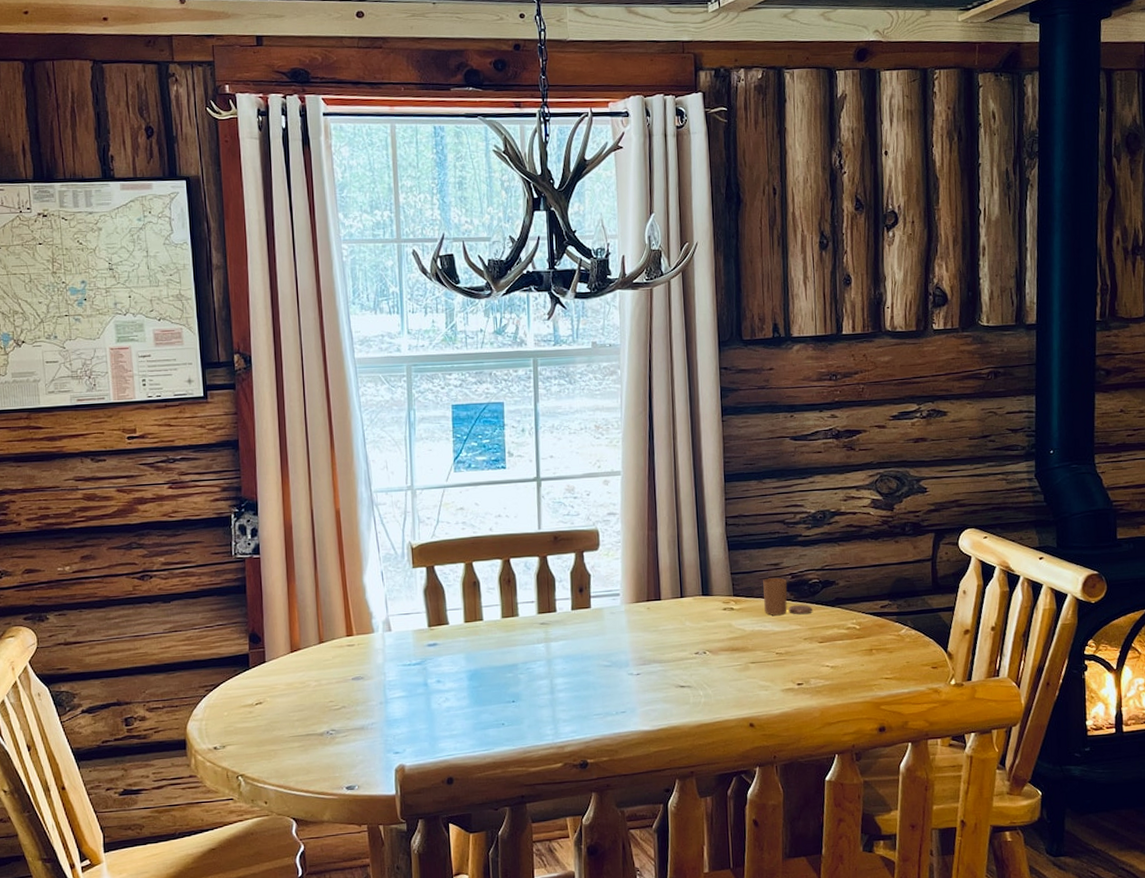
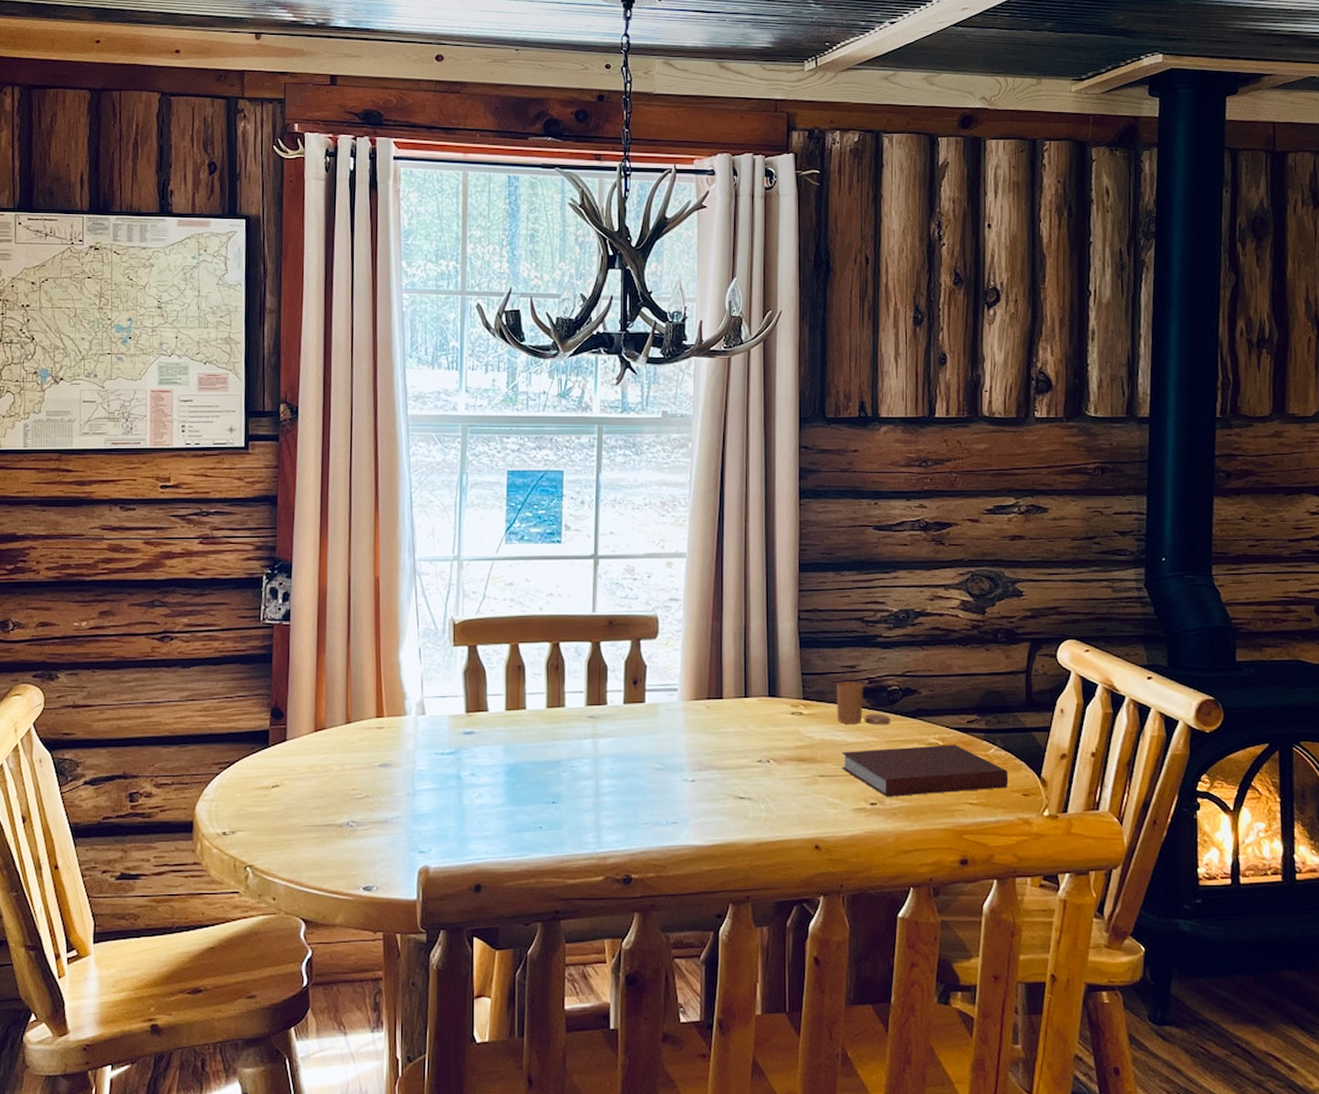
notebook: none [770,627,919,678] -> present [842,745,1009,798]

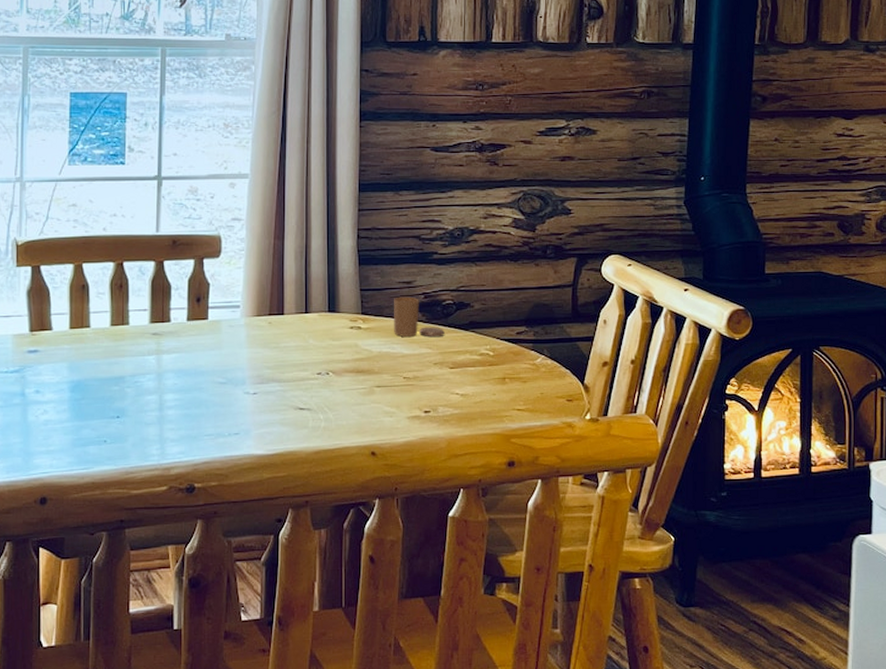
notebook: present [842,745,1009,798] -> none [398,355,554,406]

